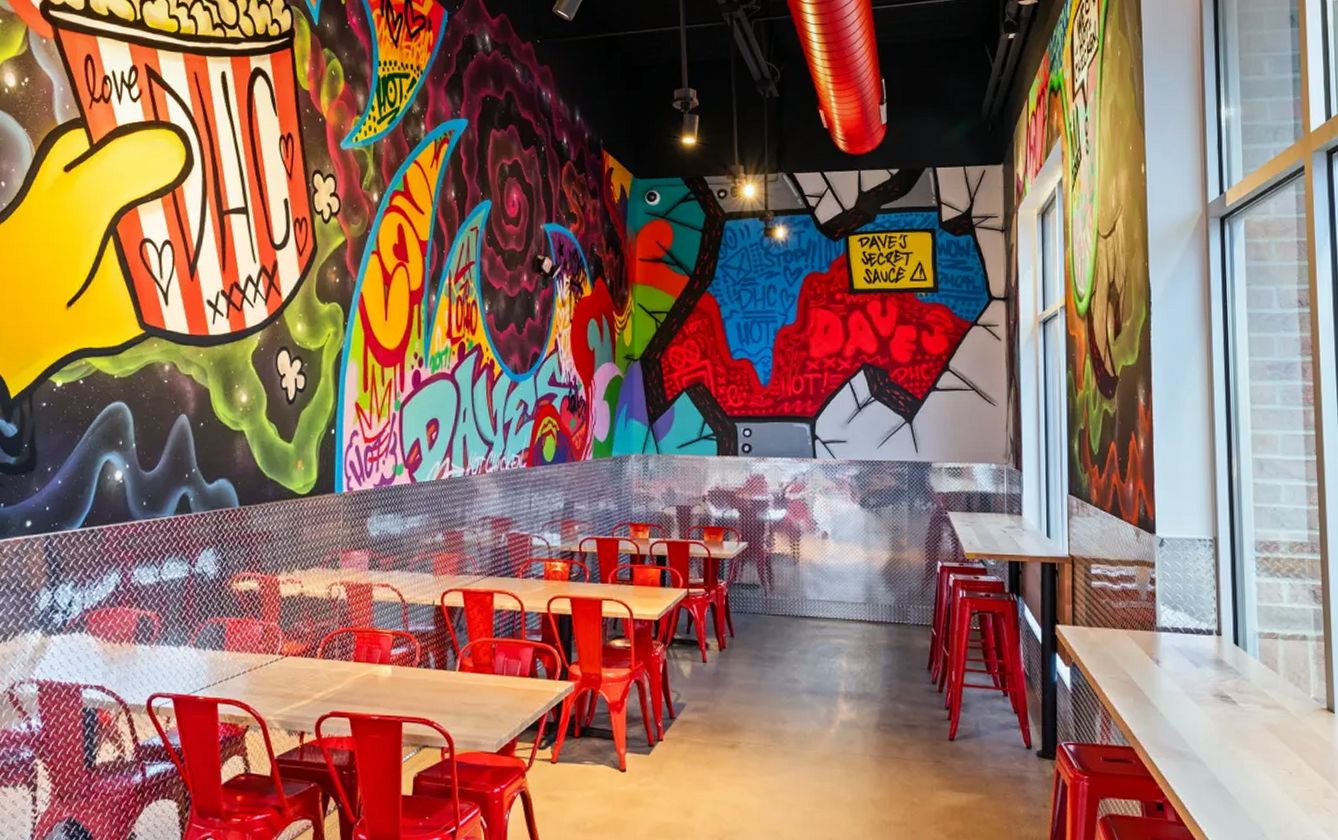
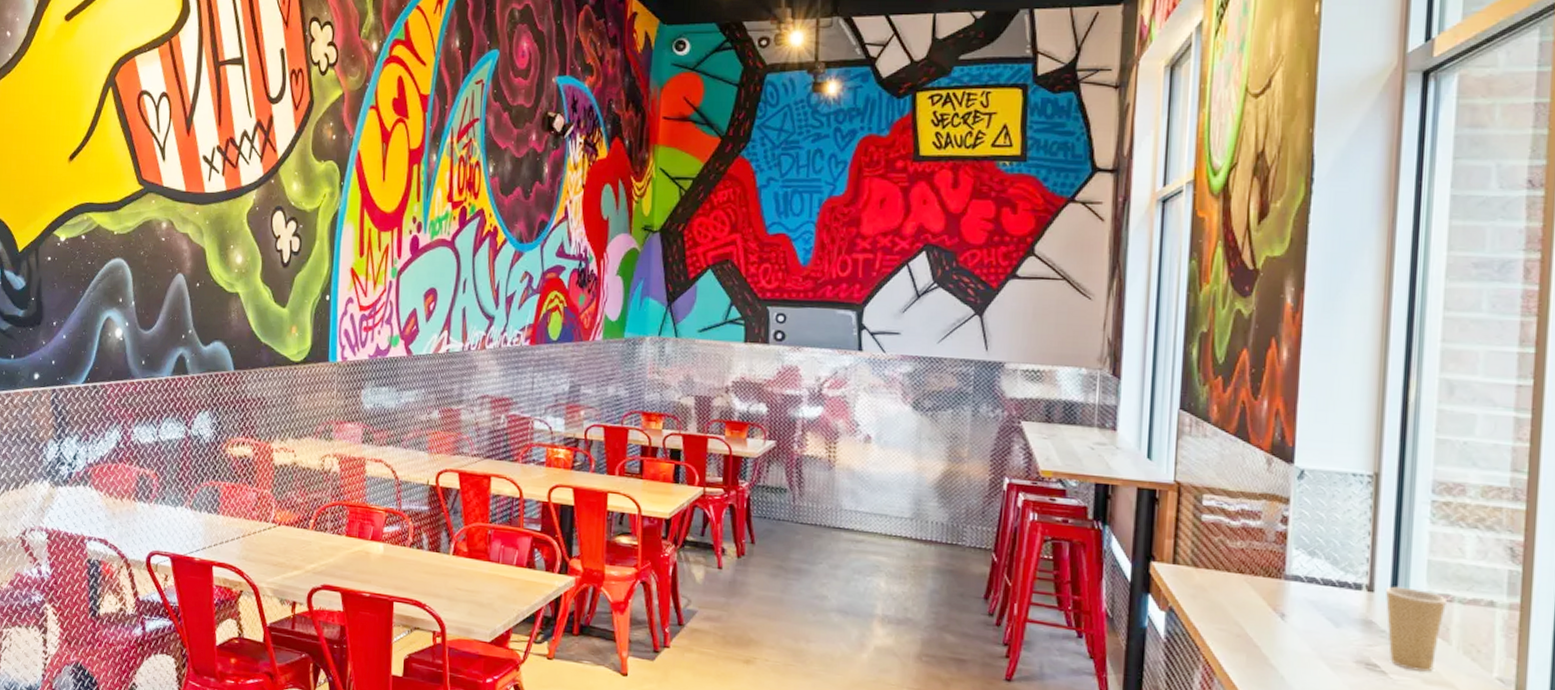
paper cup: none [1229,629,1274,698] -> present [1385,586,1448,672]

